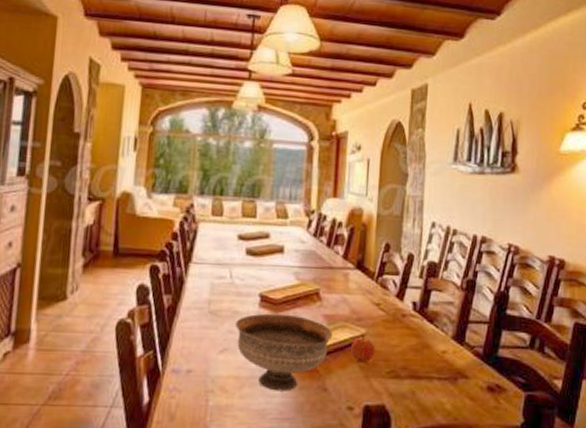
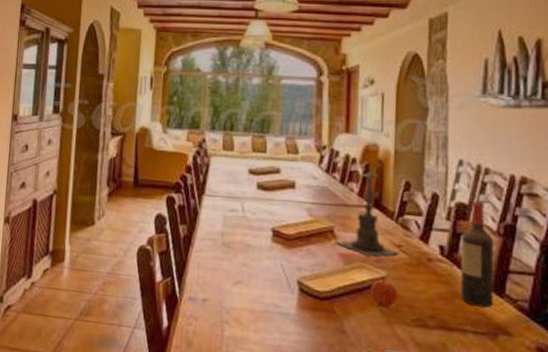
bowl: present [235,313,333,391] -> none [248,248,350,330]
candle holder: none [321,226,378,317] -> present [336,163,399,257]
wine bottle: none [428,259,458,356] -> present [460,200,495,308]

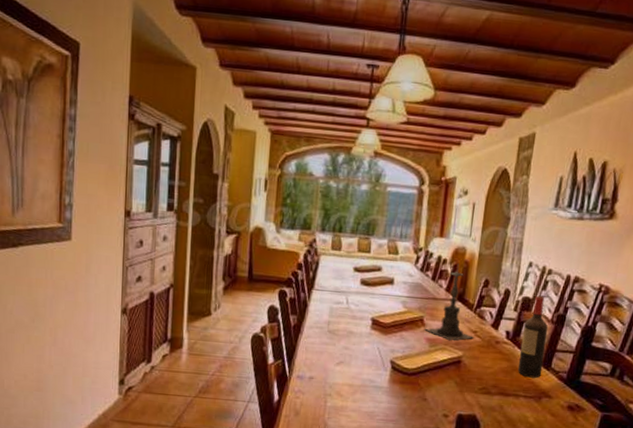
fruit: present [370,277,398,308] -> none [449,356,470,381]

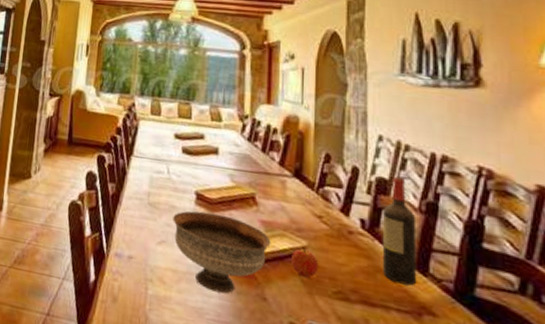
bowl: none [350,334,434,399] -> present [173,211,271,294]
candle holder: present [424,263,475,341] -> none [257,134,320,226]
fruit: none [449,356,470,381] -> present [291,246,319,278]

